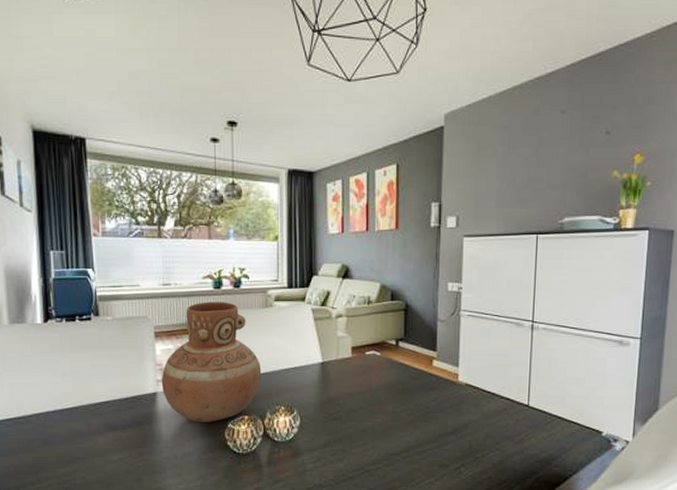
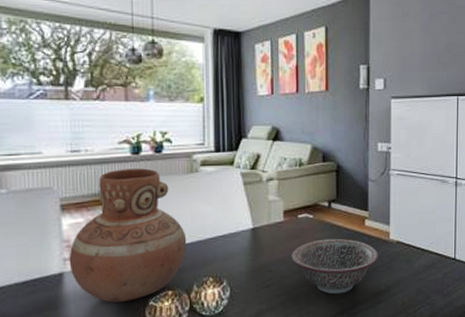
decorative bowl: none [359,377,446,432] -> present [292,238,378,295]

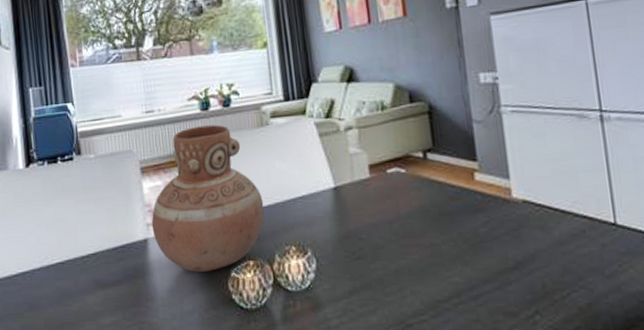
decorative bowl: present [292,238,378,295] -> none [384,197,499,271]

